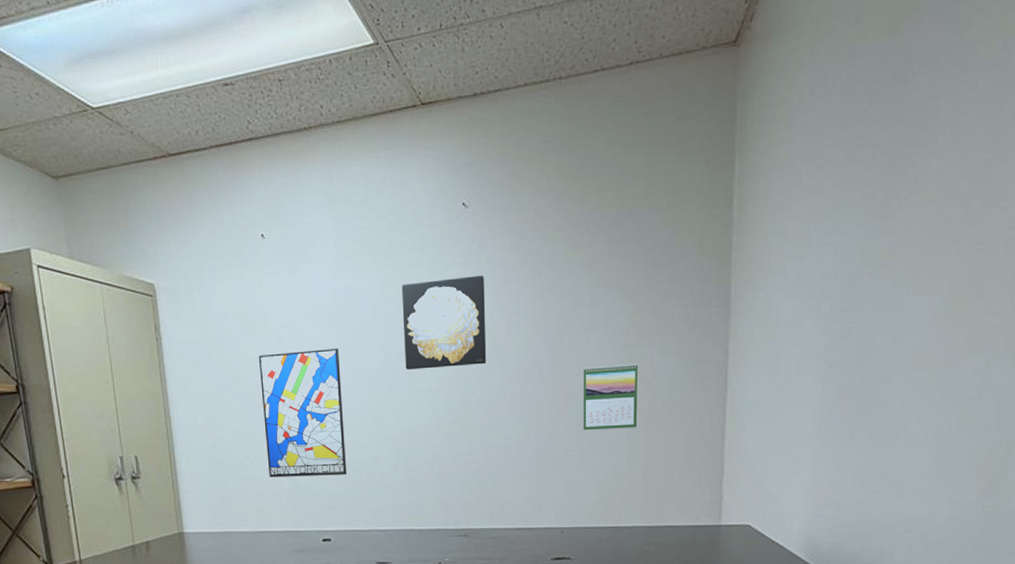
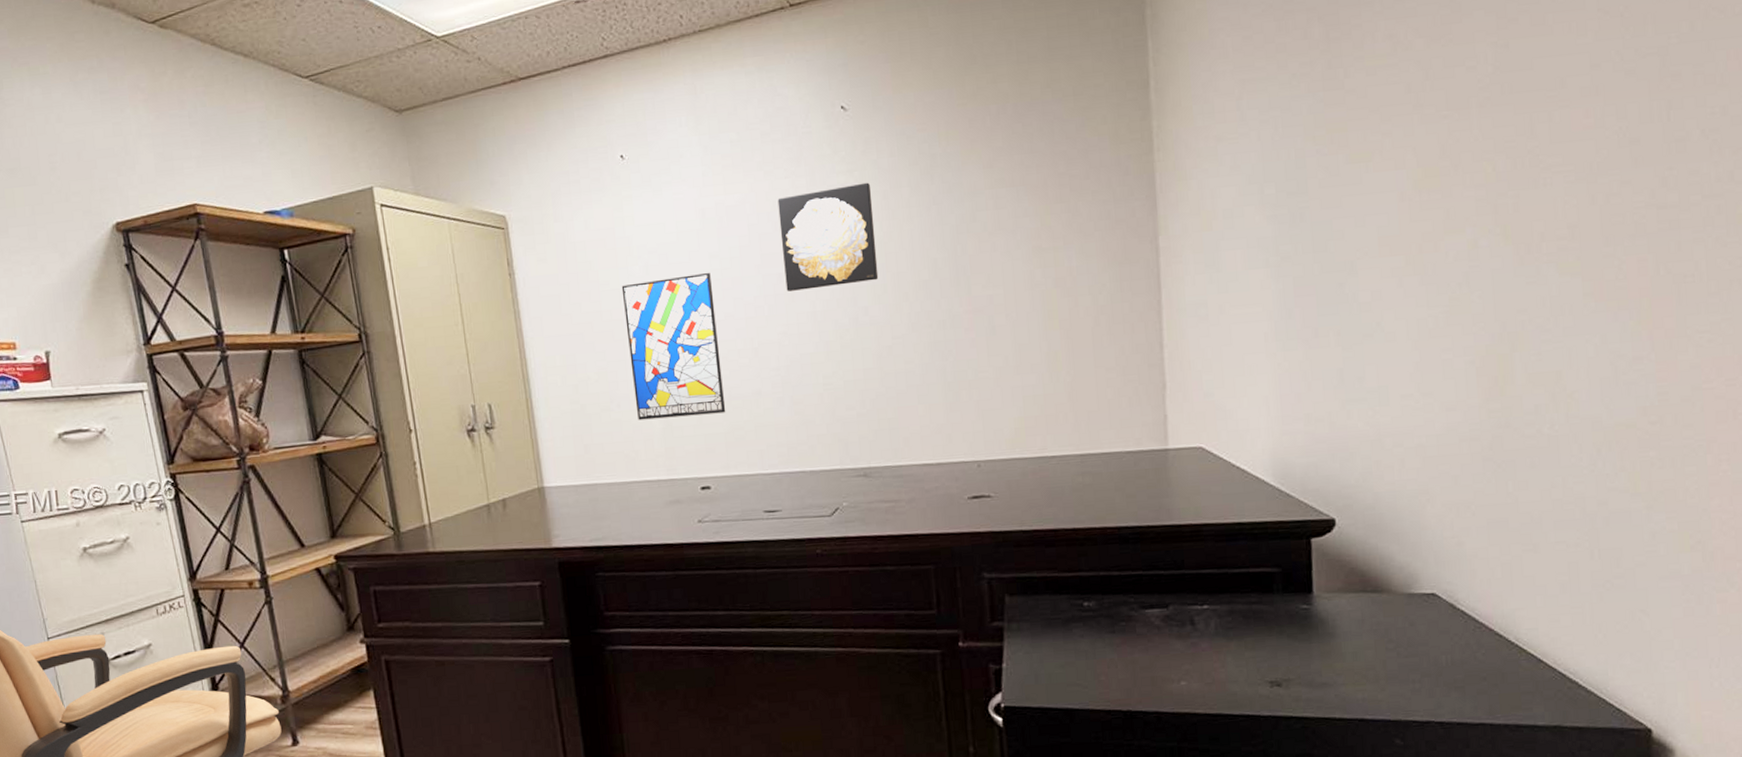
calendar: present [583,363,638,430] -> none [990,269,1058,347]

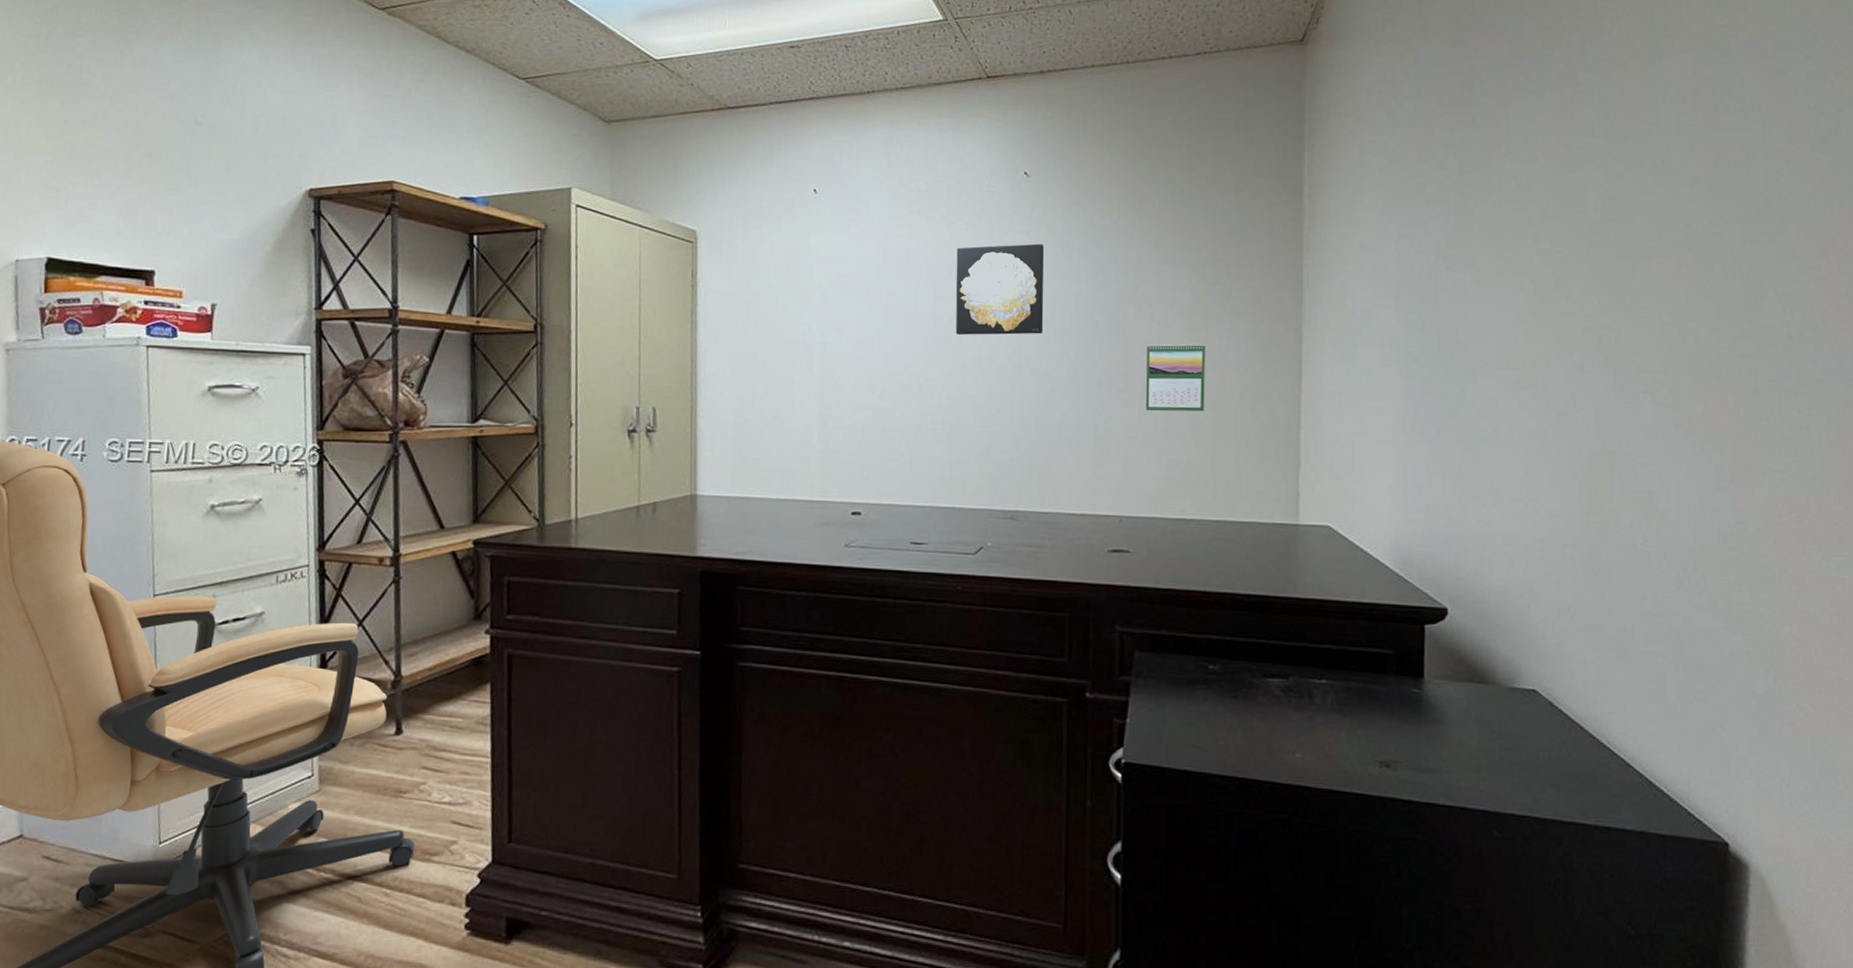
wall art: present [621,272,726,421] -> none [798,307,886,442]
calendar: none [990,269,1058,347] -> present [1145,343,1205,412]

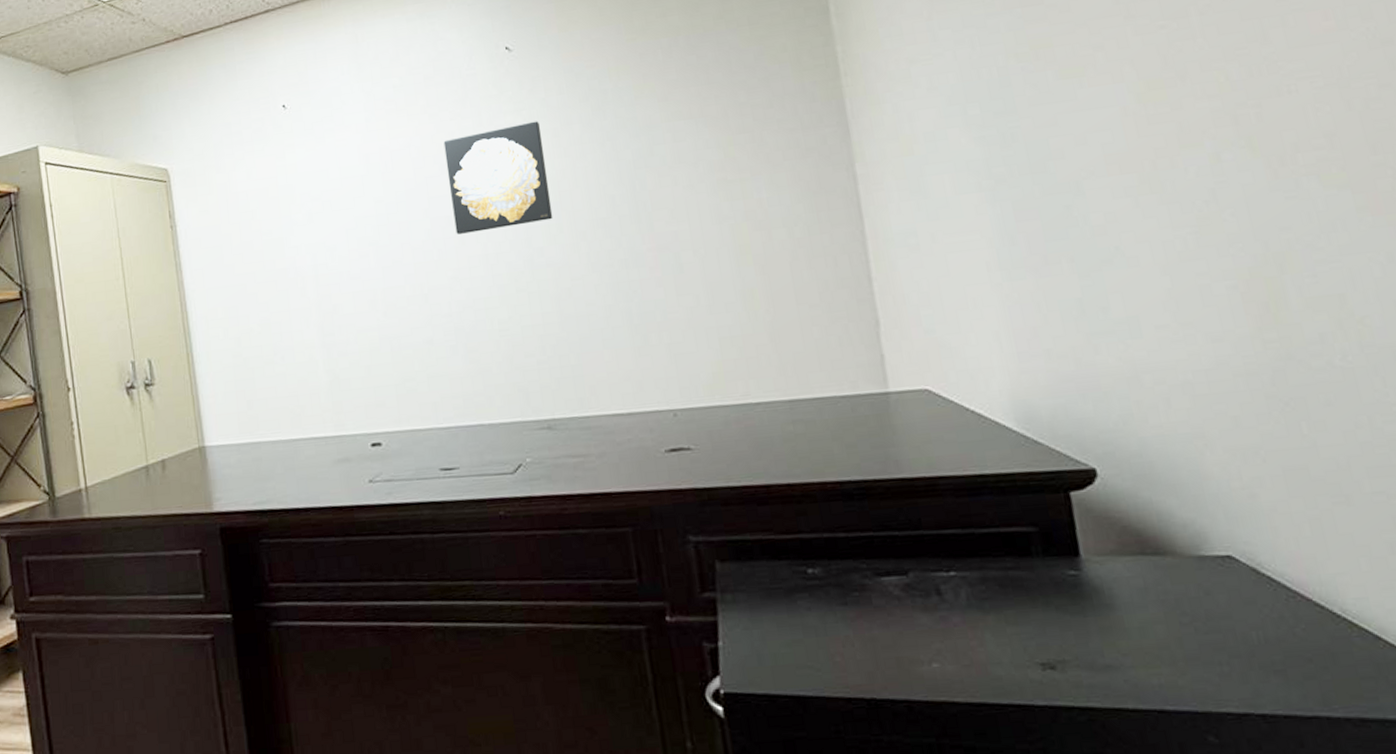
calendar: present [1145,343,1205,412] -> none [673,201,753,286]

